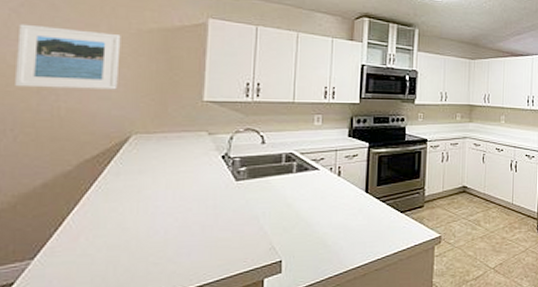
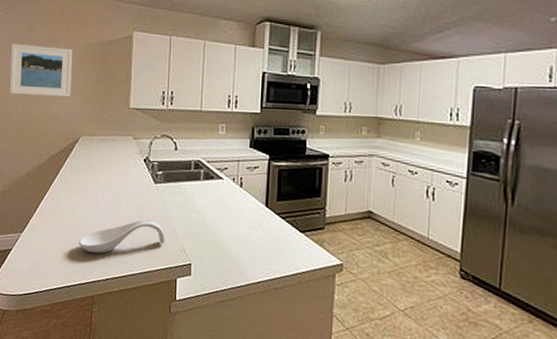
spoon rest: none [128,221,249,269] -> present [79,219,165,254]

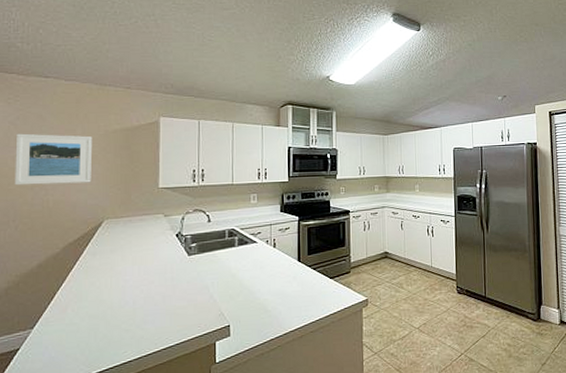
spoon rest: present [79,219,165,254] -> none [105,291,202,335]

